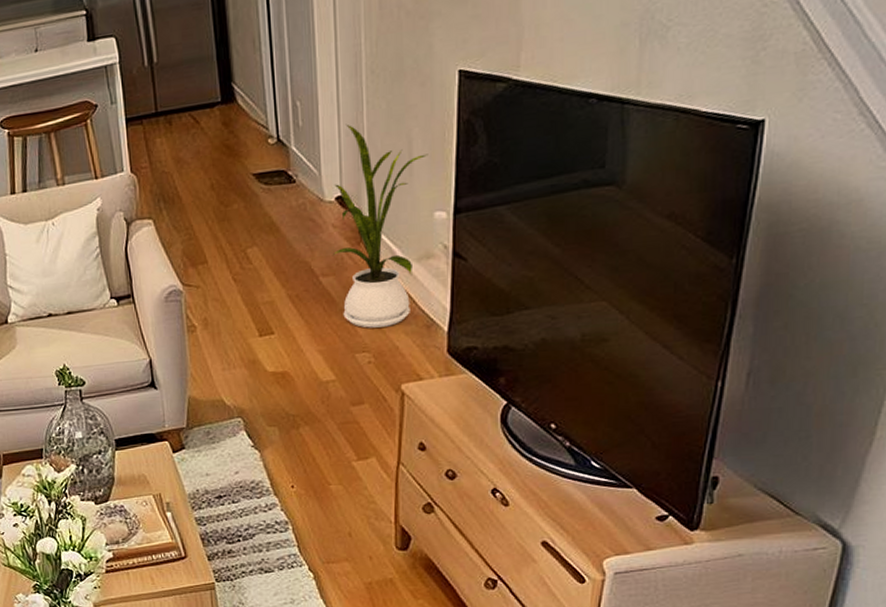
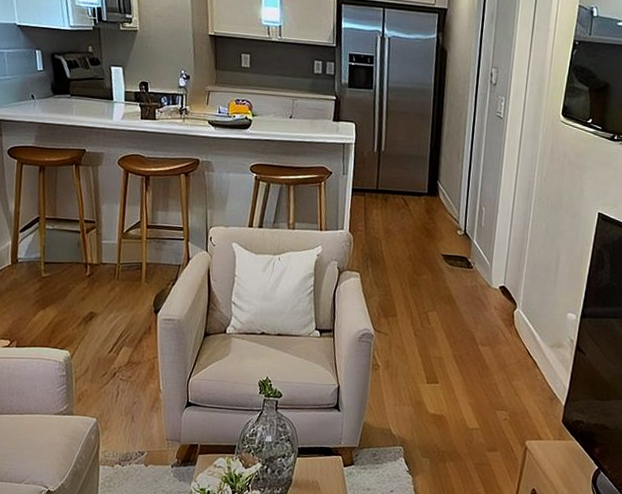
house plant: present [333,124,428,328] -> none [492,232,570,394]

